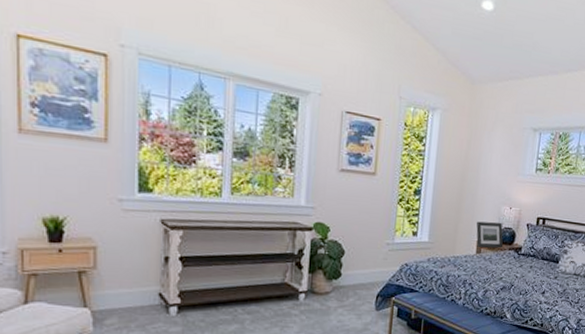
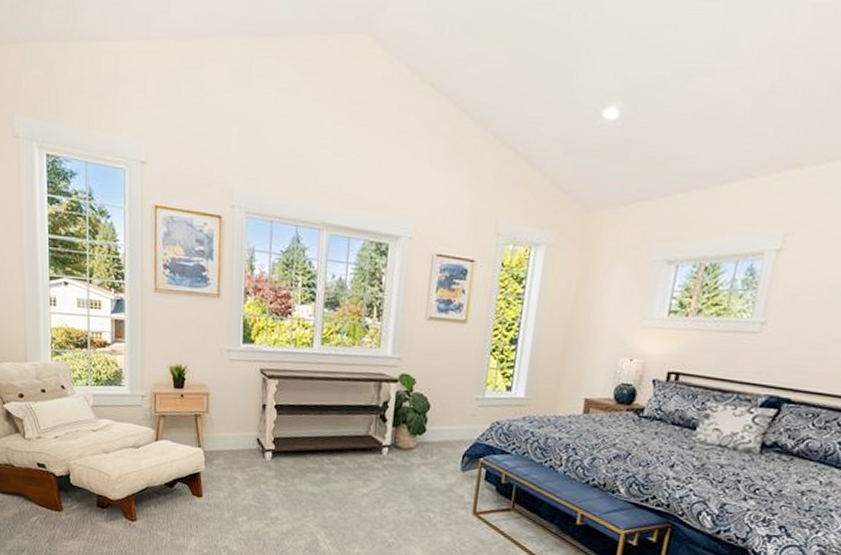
picture frame: present [476,221,503,249] -> none [584,375,620,409]

